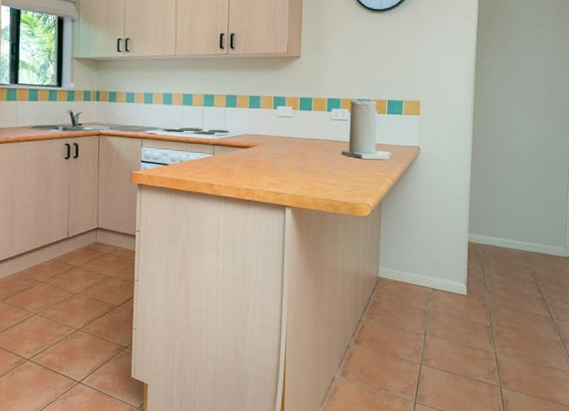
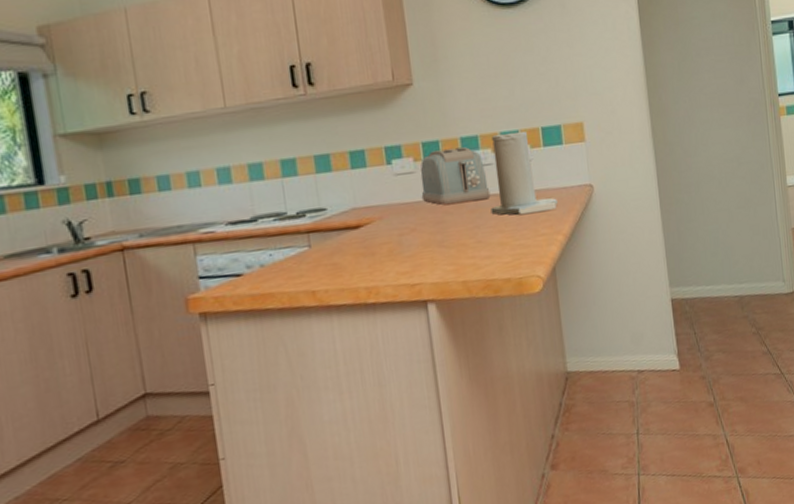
toaster: none [295,105,343,144] -> present [420,147,491,206]

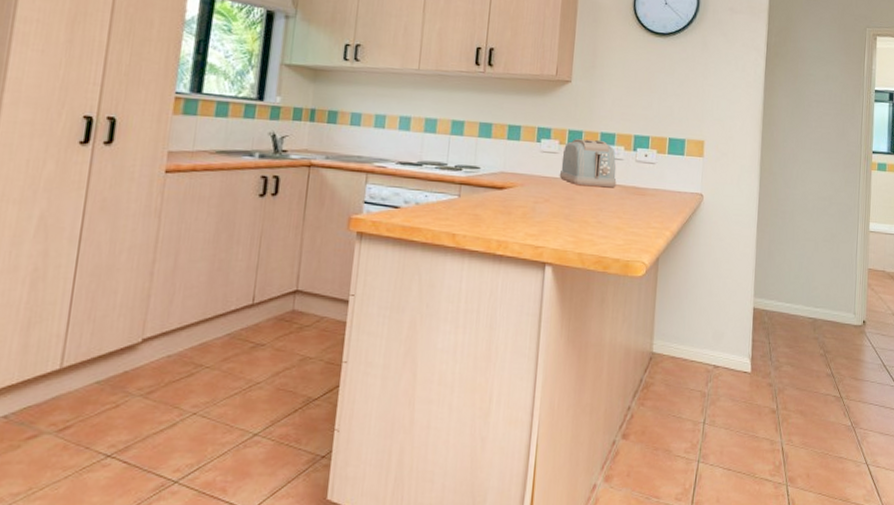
paper towel: present [491,132,558,215] -> none [614,136,671,208]

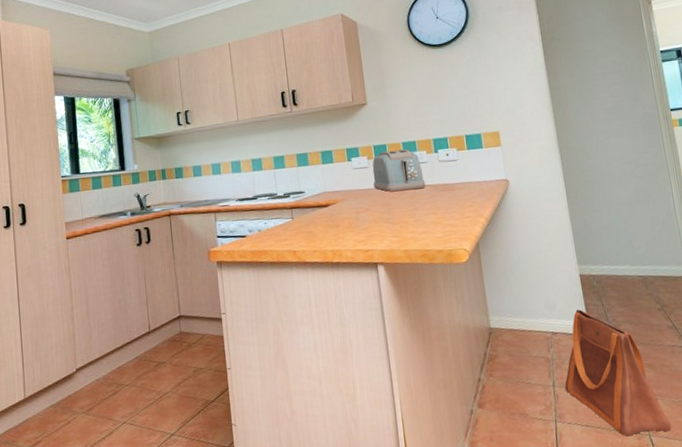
shopping bag: none [715,345,809,484] -> present [565,309,672,437]

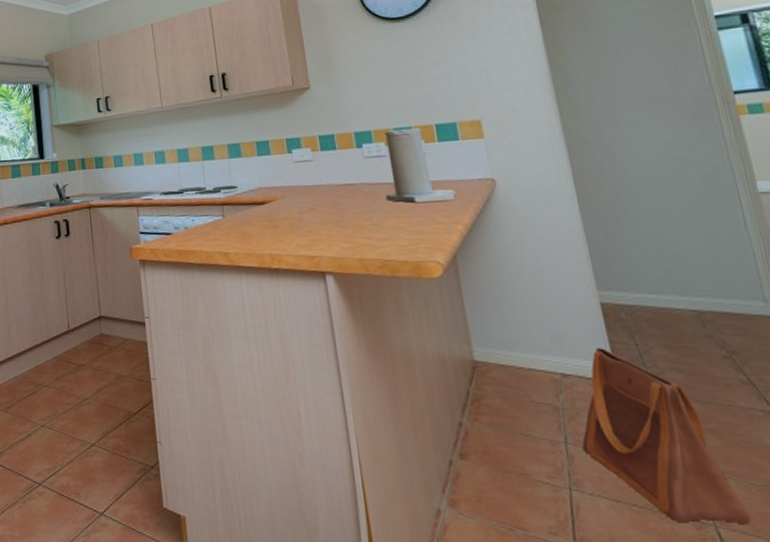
toaster: present [372,149,426,192] -> none [318,140,385,190]
paper towel: none [426,138,480,201] -> present [385,128,456,203]

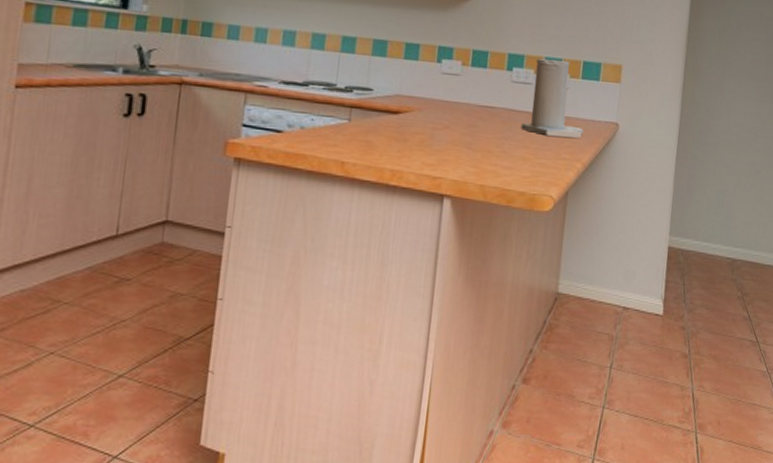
shopping bag: present [582,348,752,525] -> none [622,286,720,432]

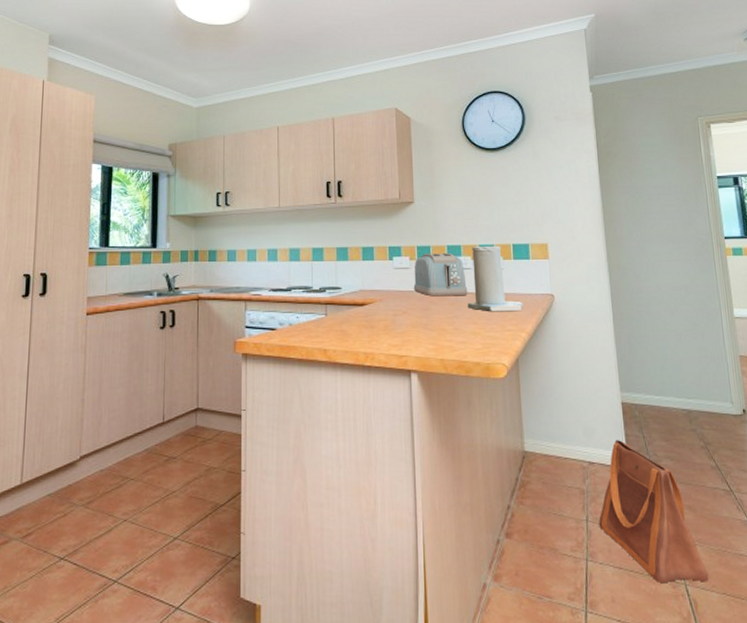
toaster: none [462,60,525,115] -> present [414,253,468,297]
shopping bag: none [622,286,720,432] -> present [599,440,709,584]

